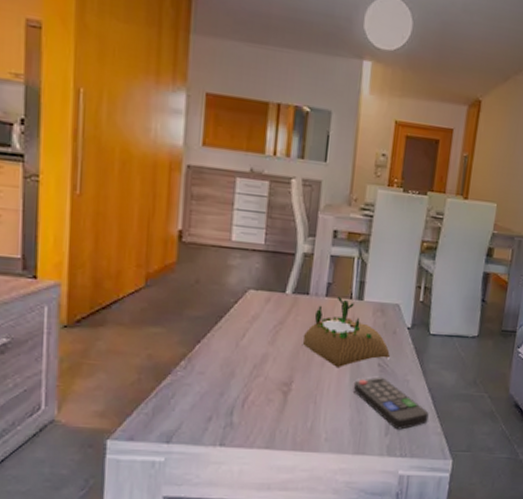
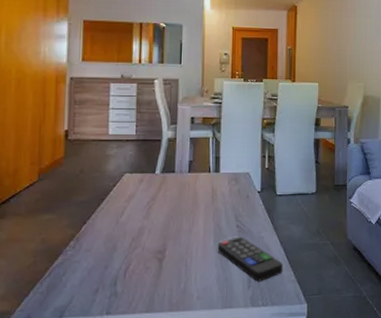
succulent planter: present [302,296,390,367] -> none [172,171,245,232]

